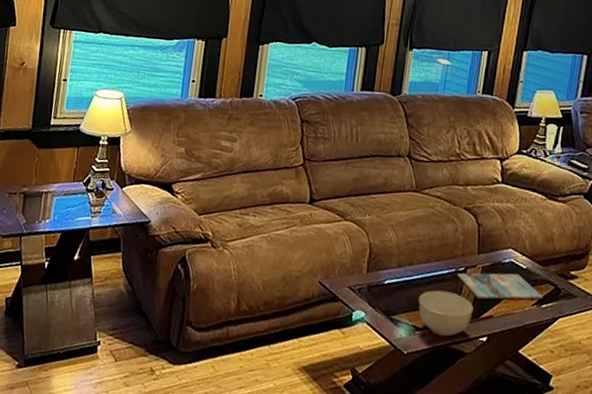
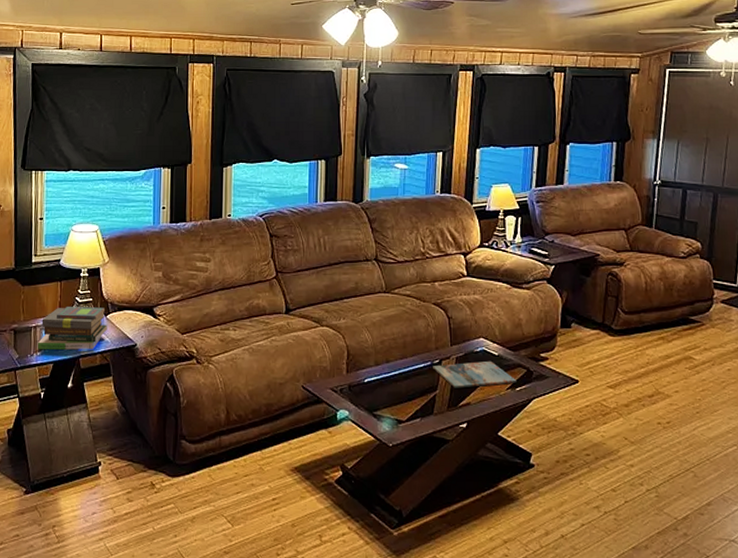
books: none [46,174,122,223] -> present [37,307,108,350]
bowl: present [418,290,474,337] -> none [397,383,451,427]

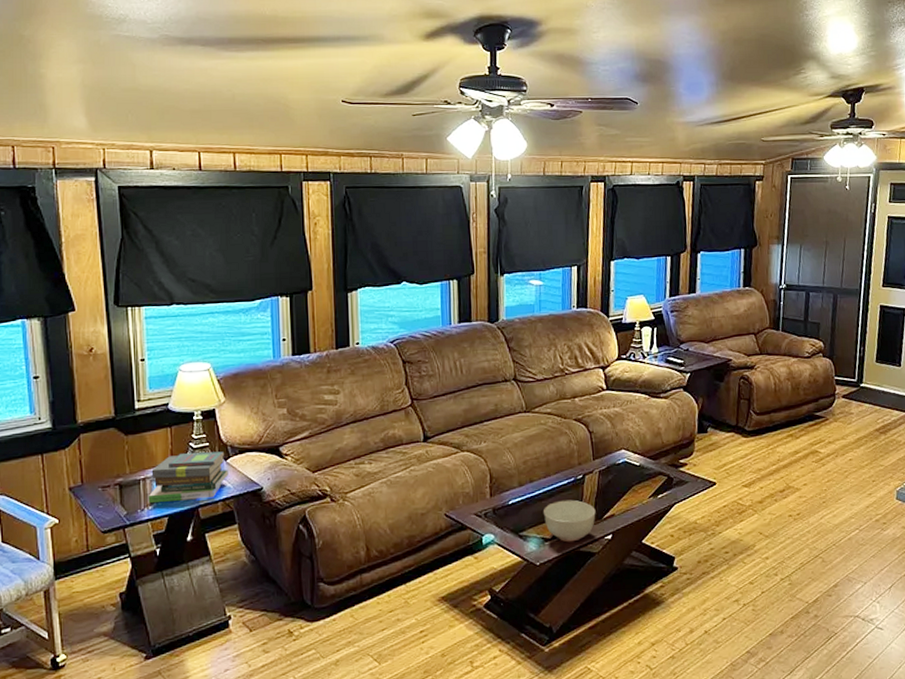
bowl: none [397,383,451,427] -> present [543,499,596,542]
magazine: present [433,360,517,388] -> none [576,471,658,502]

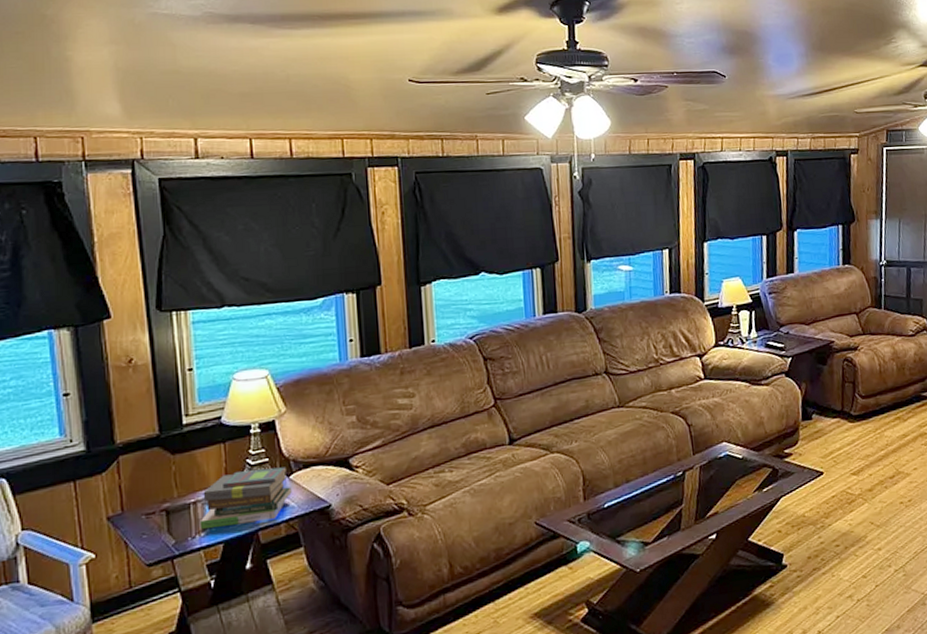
bowl: present [543,499,596,542] -> none [641,498,698,545]

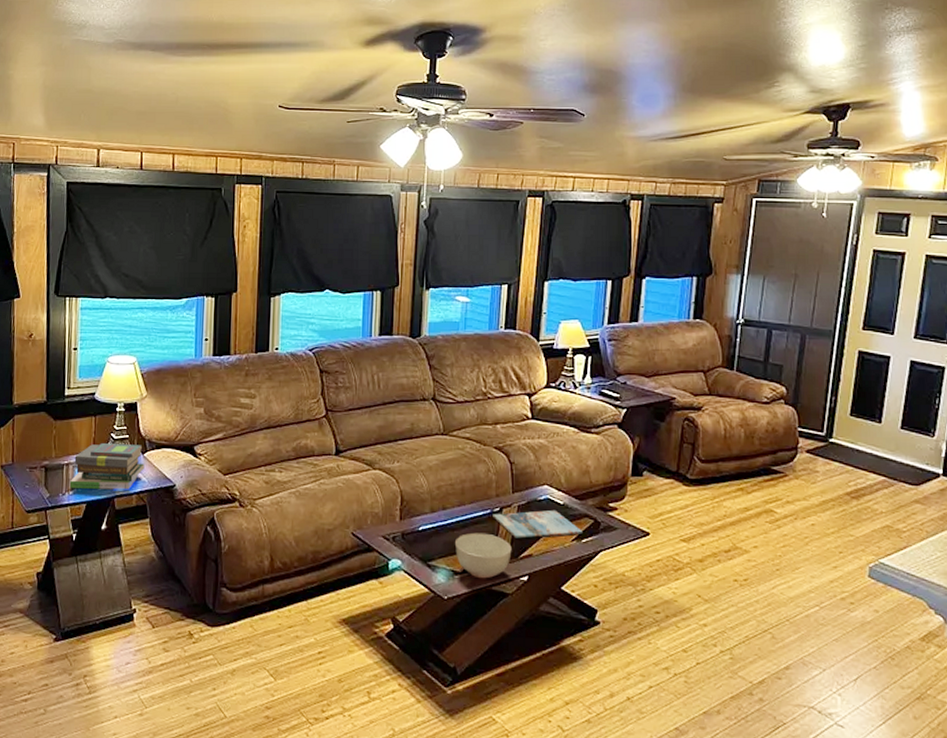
bowl: none [641,498,698,545] -> present [454,532,512,579]
magazine: none [676,464,763,499] -> present [493,509,583,539]

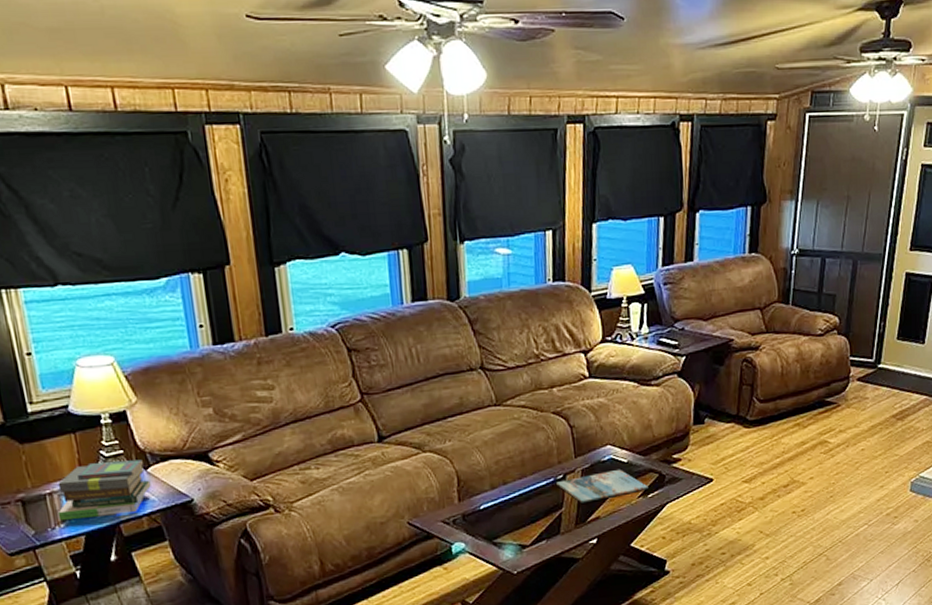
bowl: present [454,532,512,579] -> none [519,502,579,549]

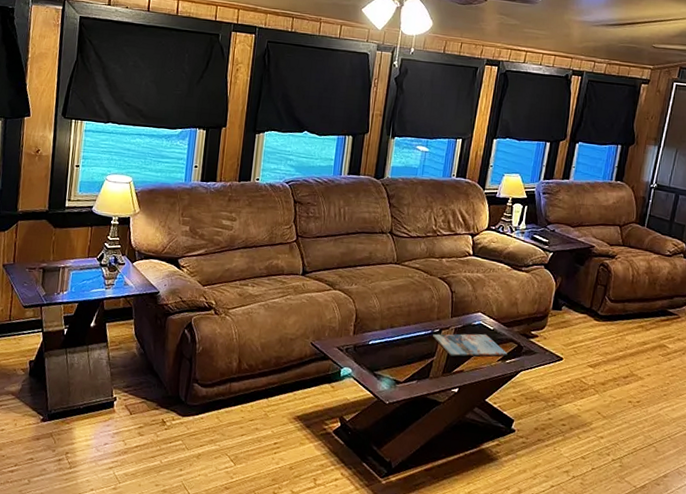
books: present [57,459,151,522] -> none [64,251,133,294]

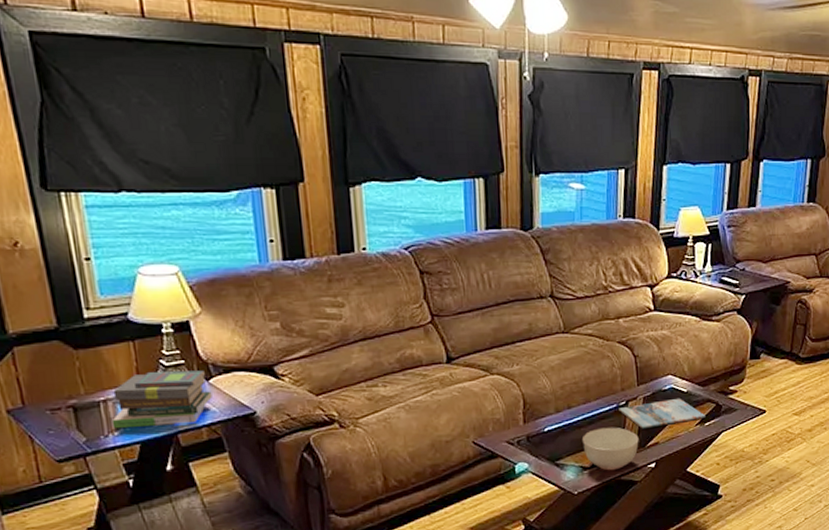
books: none [64,251,133,294] -> present [111,370,212,429]
bowl: none [398,348,447,389] -> present [581,427,639,471]

